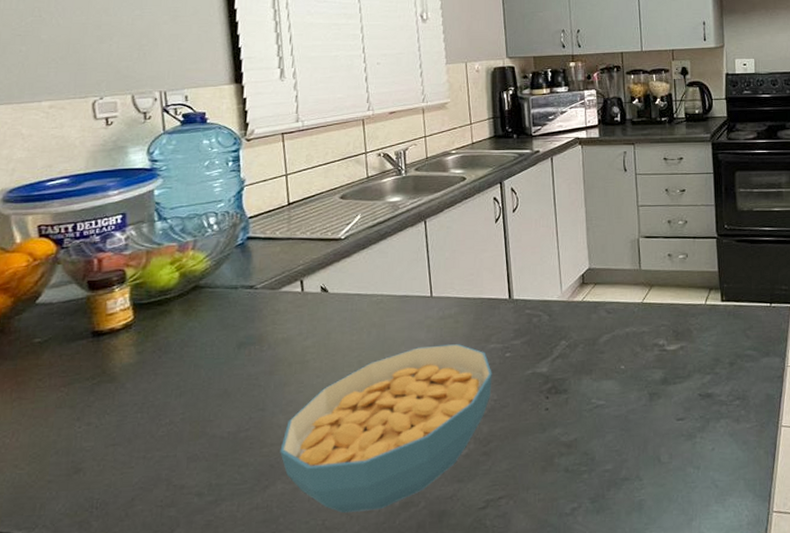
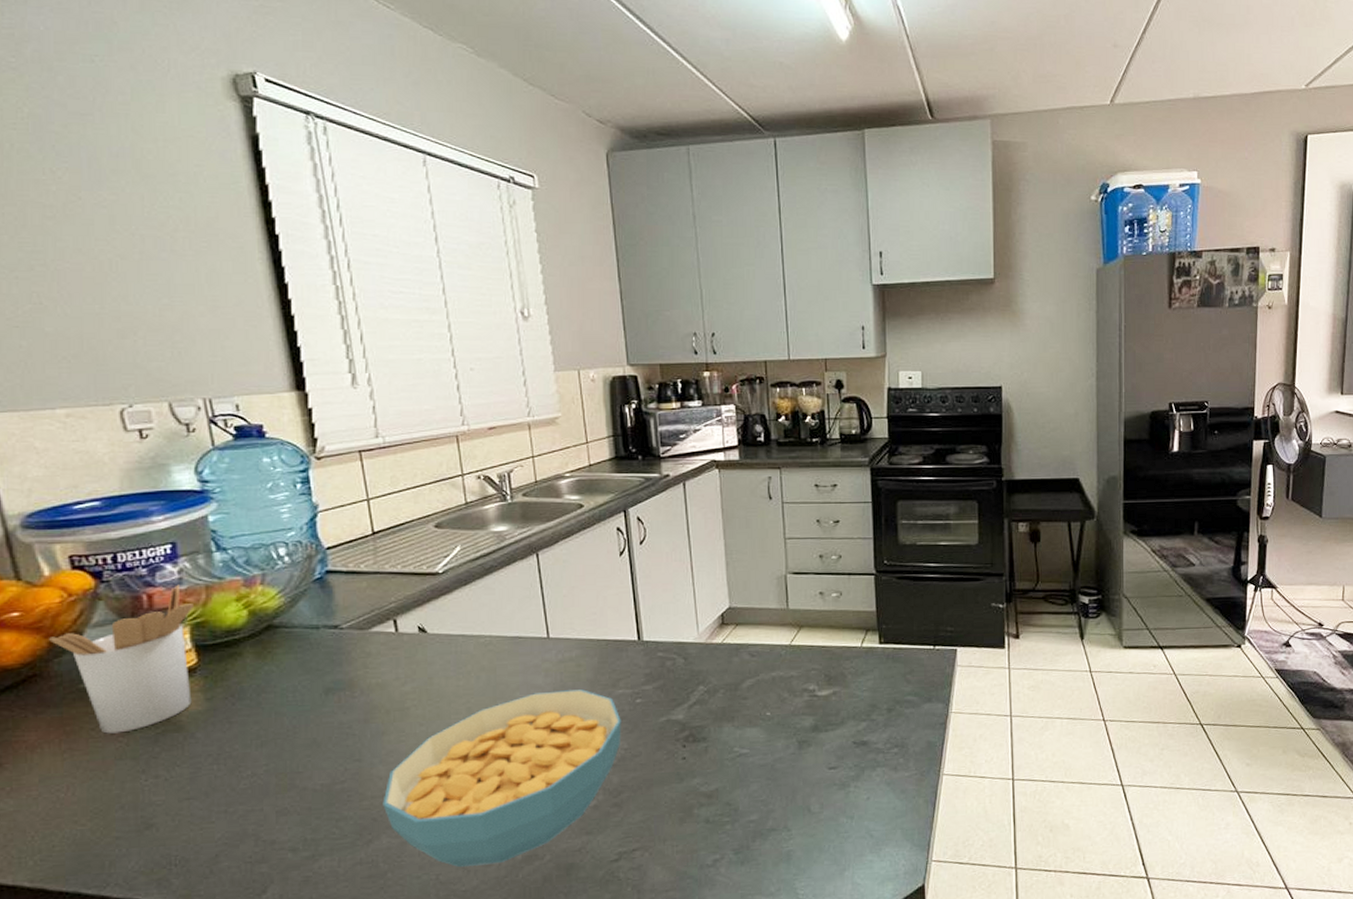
utensil holder: none [13,250,135,384] -> present [49,584,194,734]

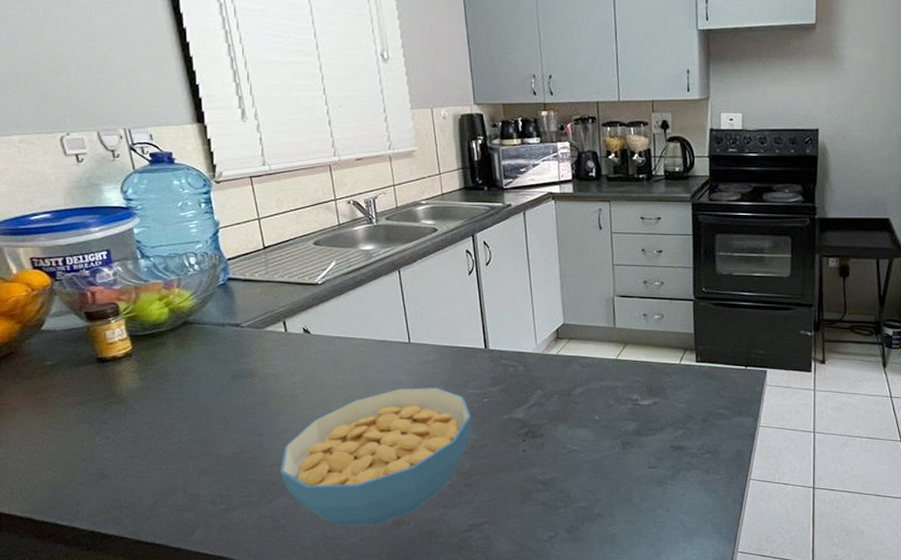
utensil holder: present [49,584,194,734] -> none [20,285,130,402]

